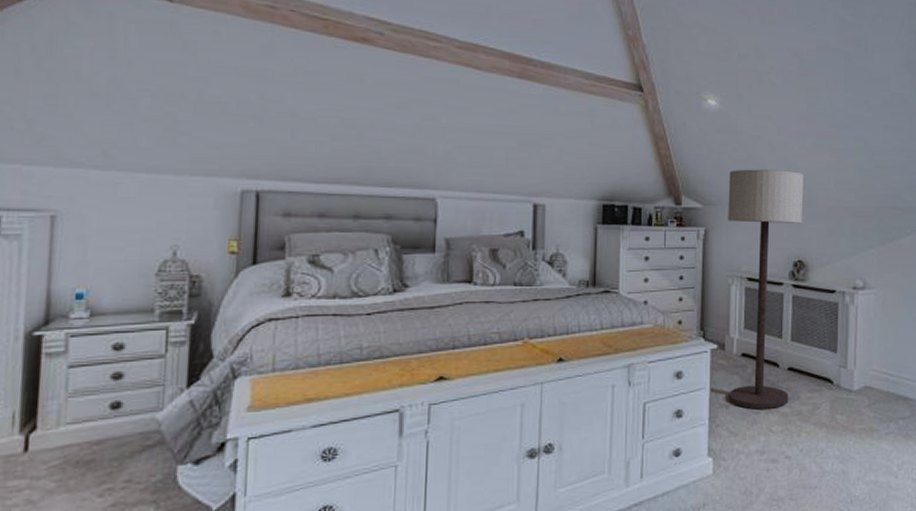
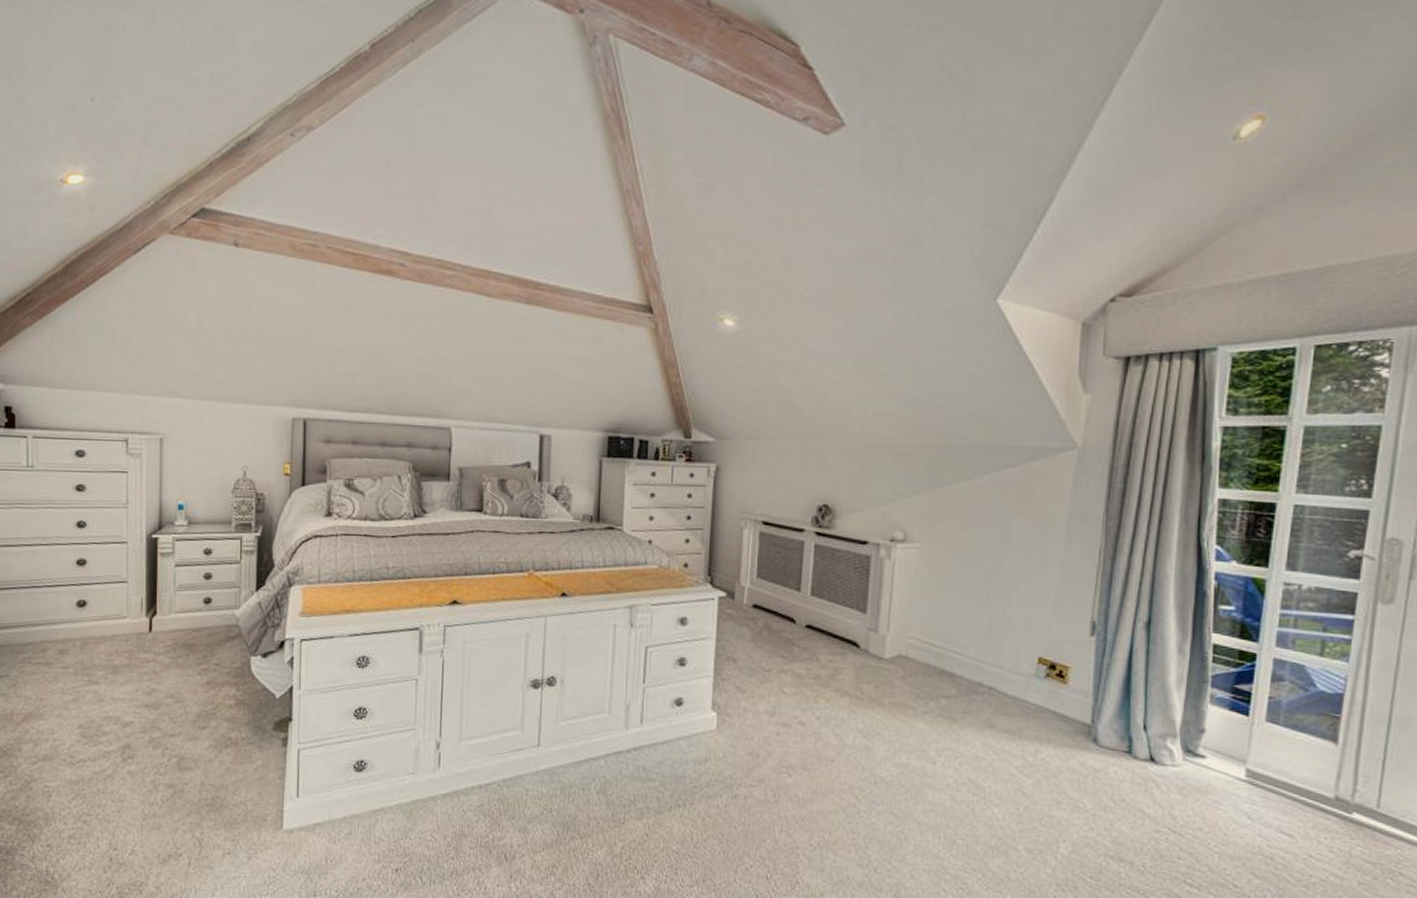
floor lamp: present [728,169,804,409] -> none [736,398,836,668]

